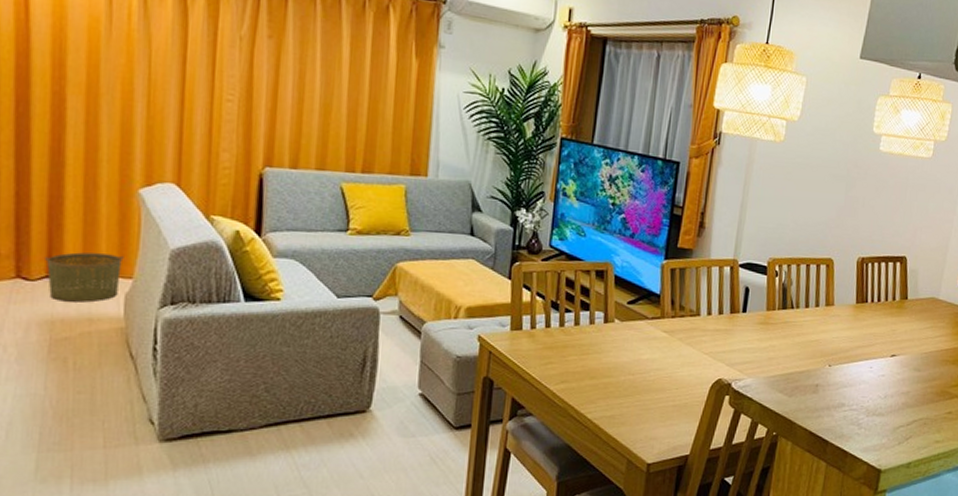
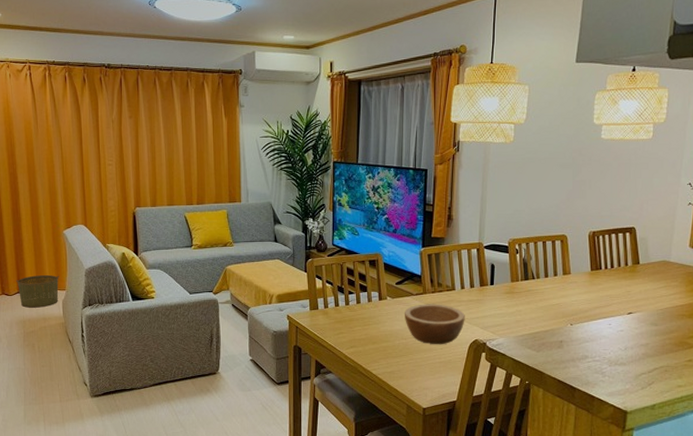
bowl: none [634,331,709,384] -> present [404,304,465,345]

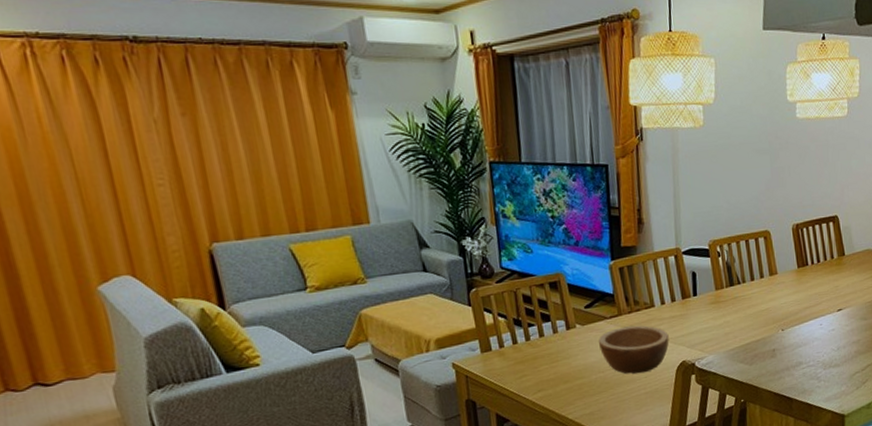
basket: present [16,275,59,308] -> none [27,352,106,405]

